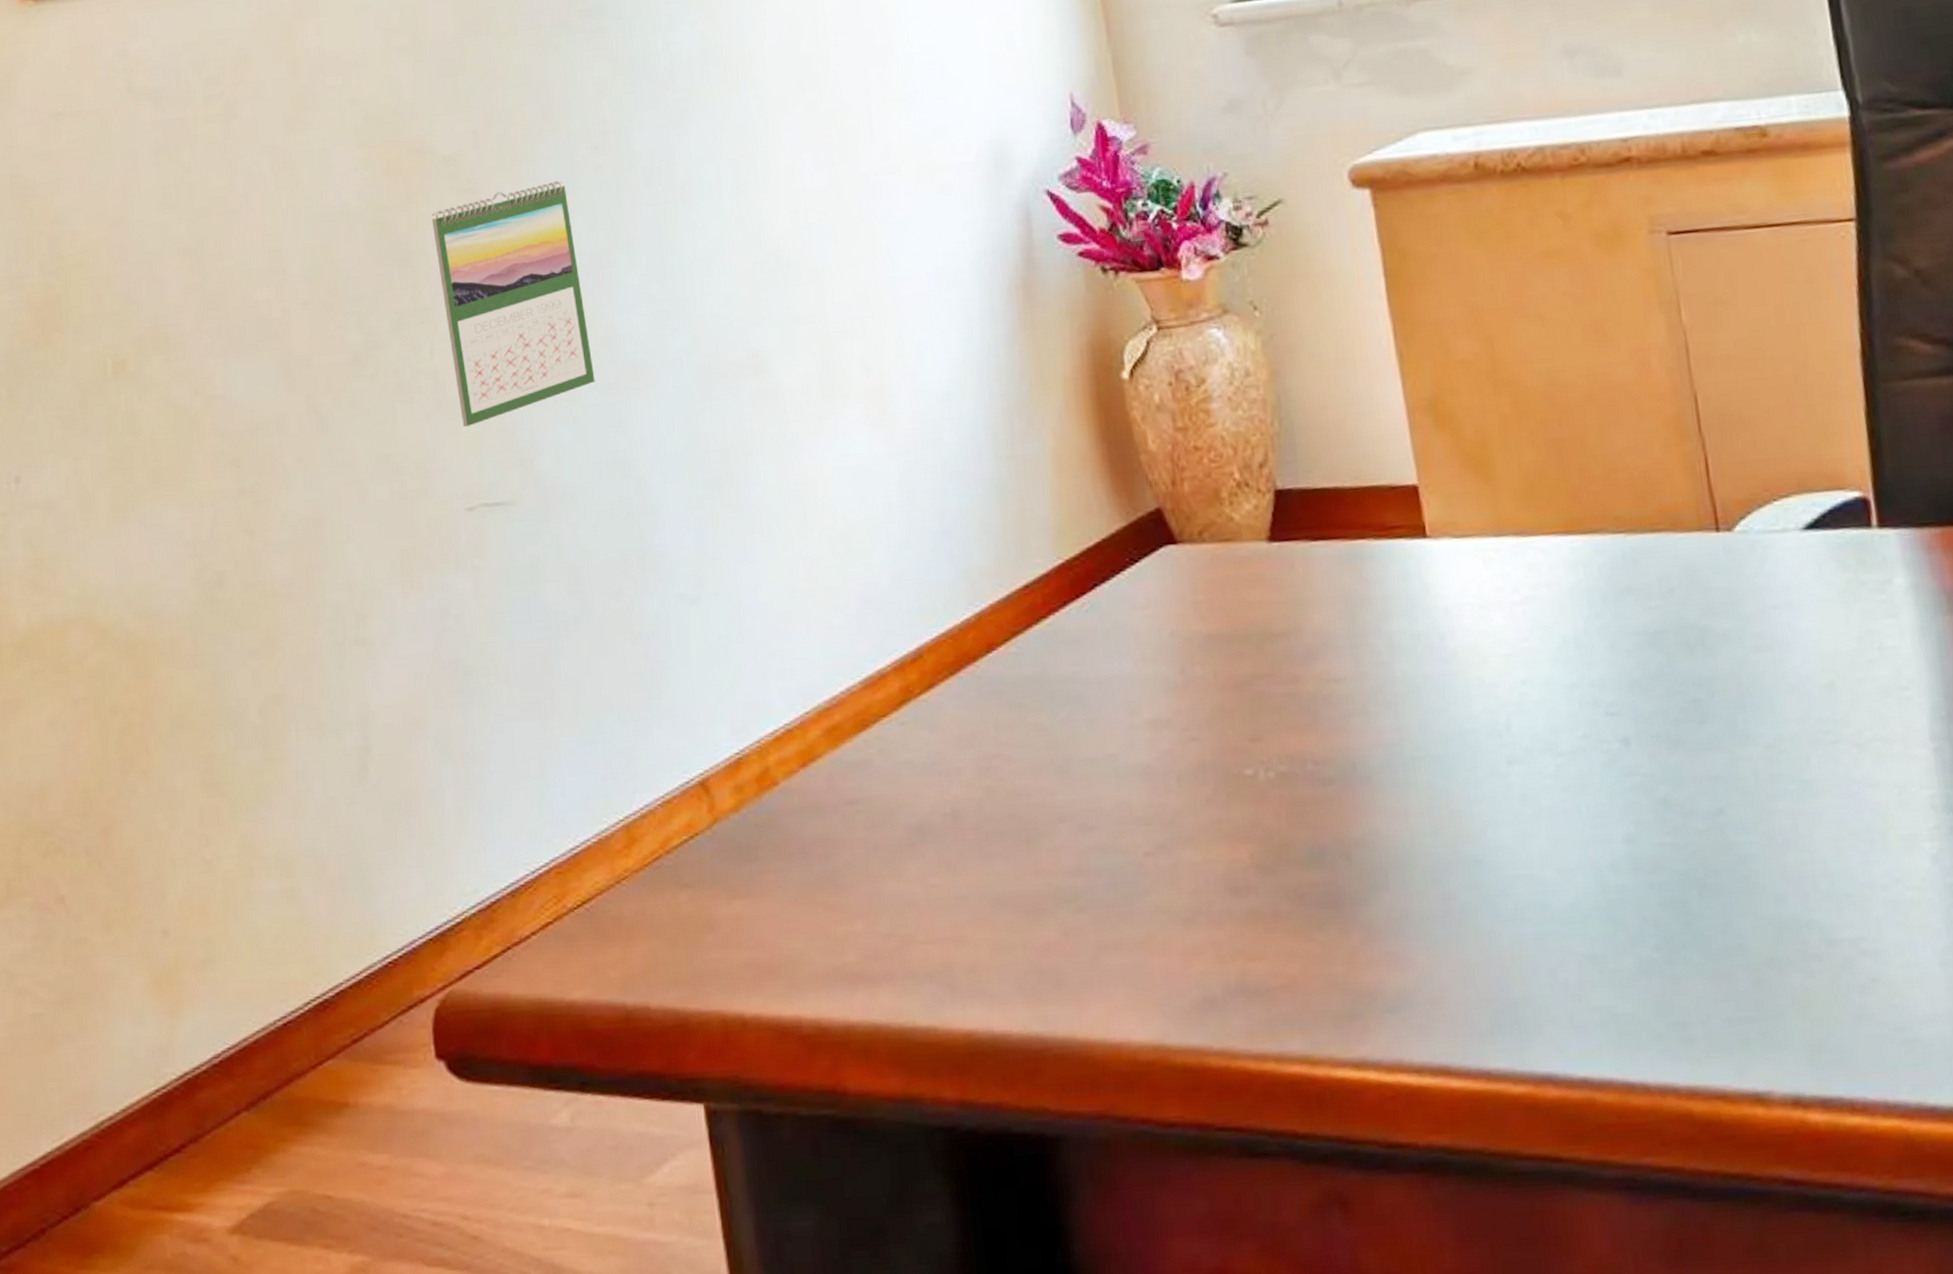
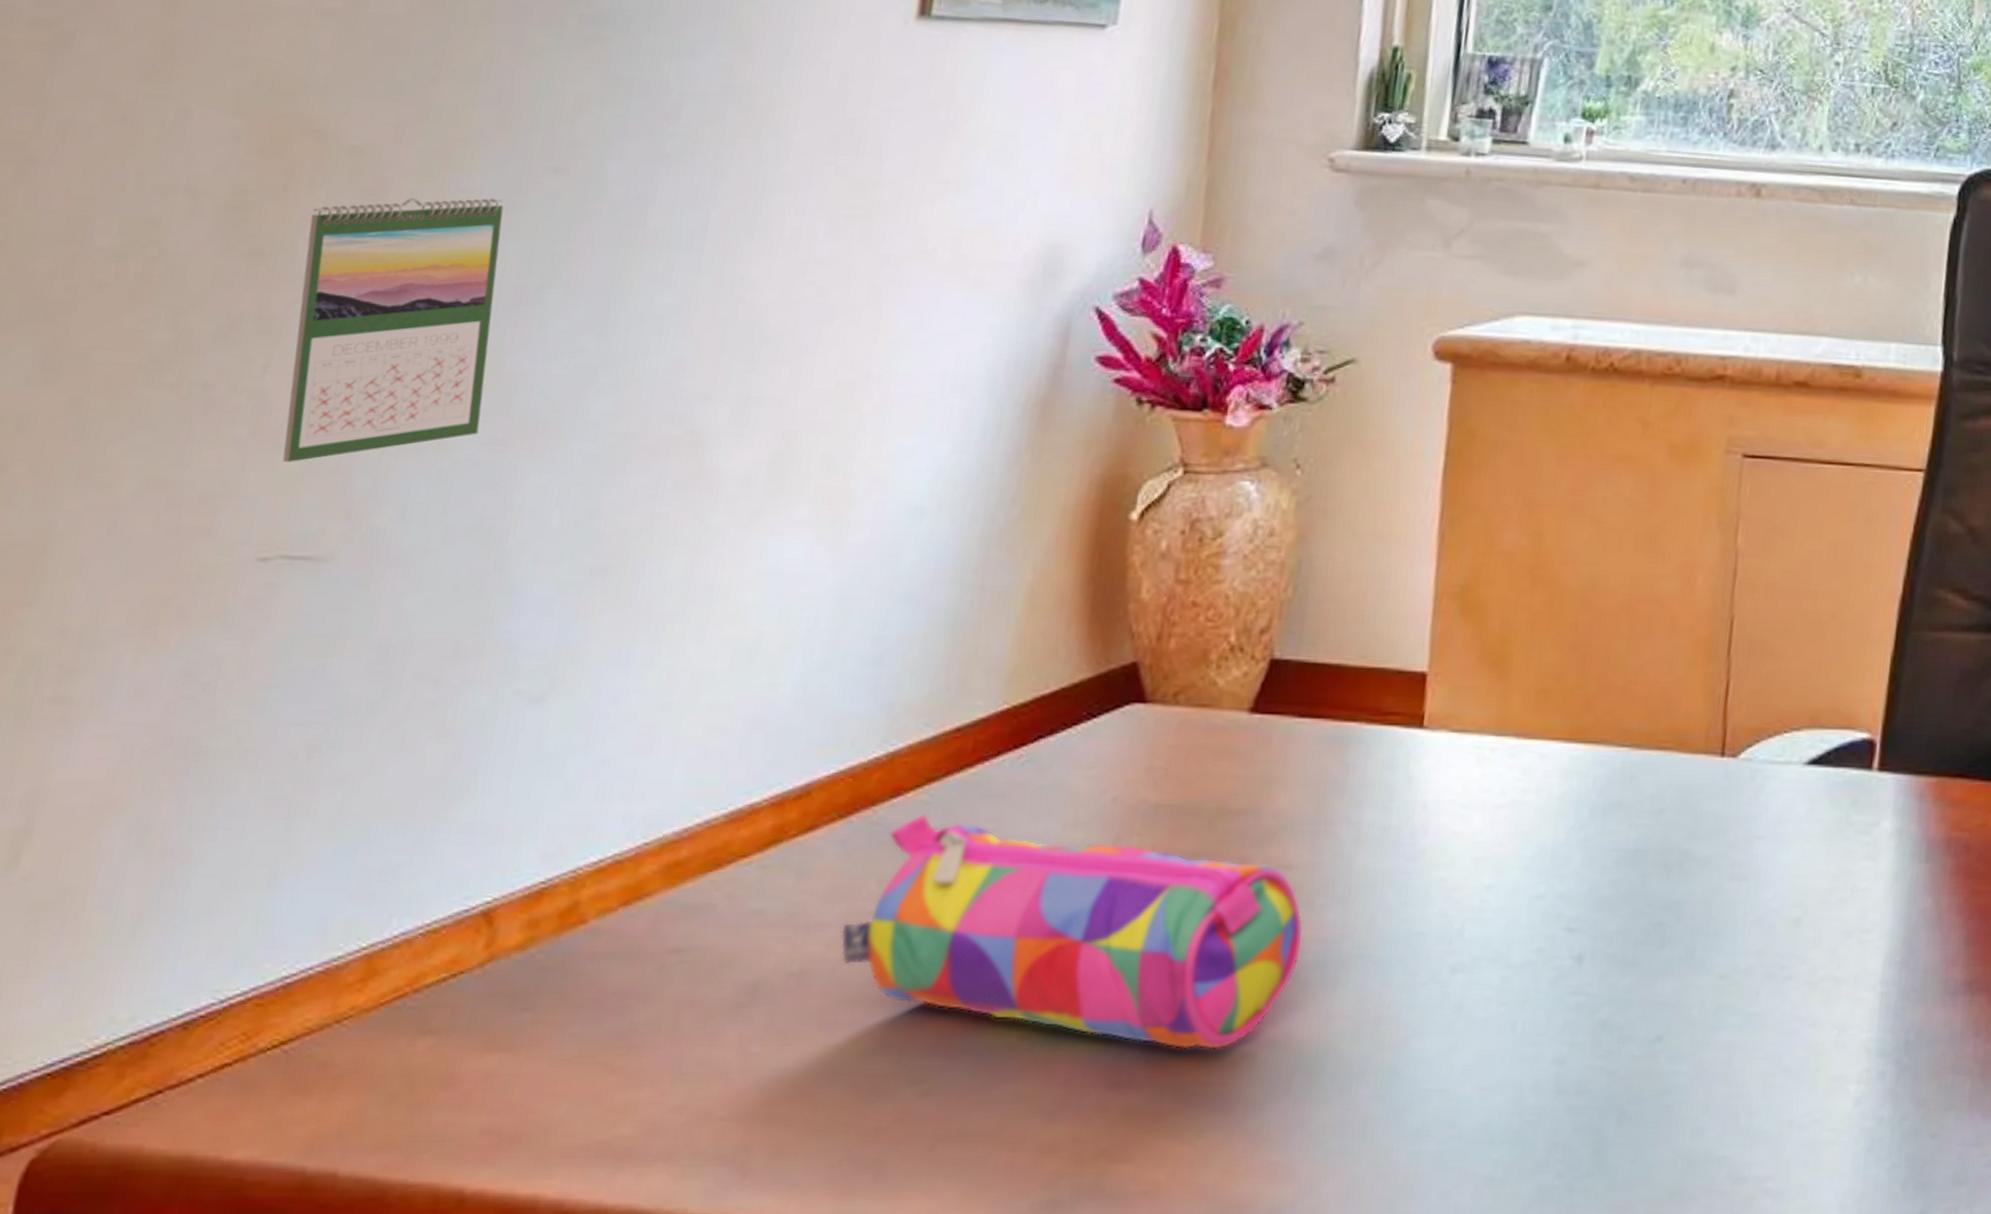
pencil case: none [977,665,1368,855] -> present [840,814,1304,1049]

